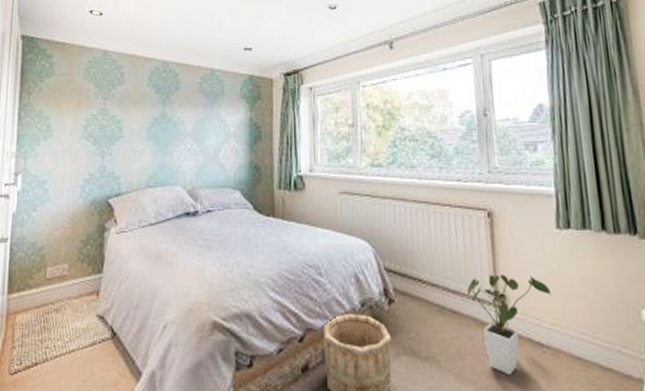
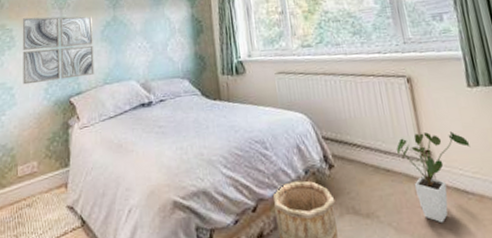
wall art: none [58,106,138,180] -> present [22,15,95,85]

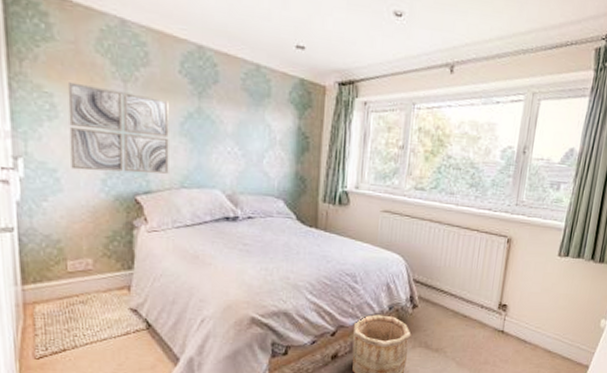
house plant: present [396,131,471,224] -> none [478,289,542,363]

